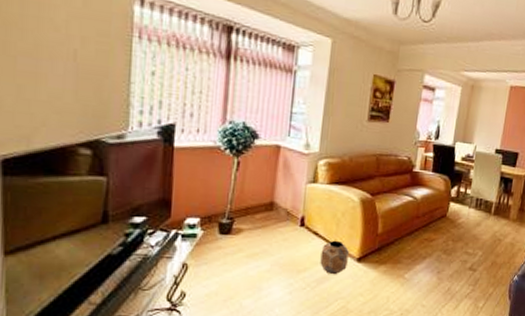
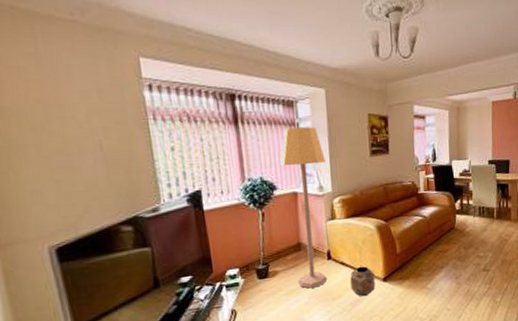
lamp: none [263,74,319,255] -> present [280,127,328,289]

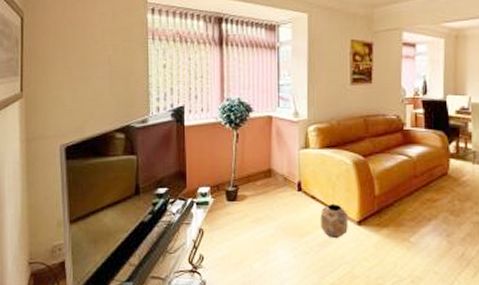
lamp: present [280,127,328,289] -> none [258,51,303,219]

